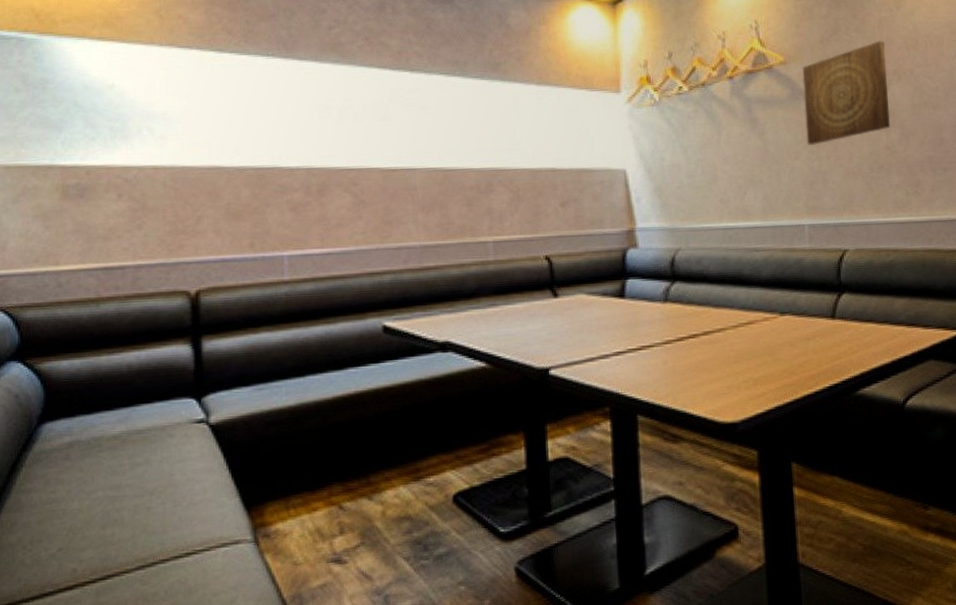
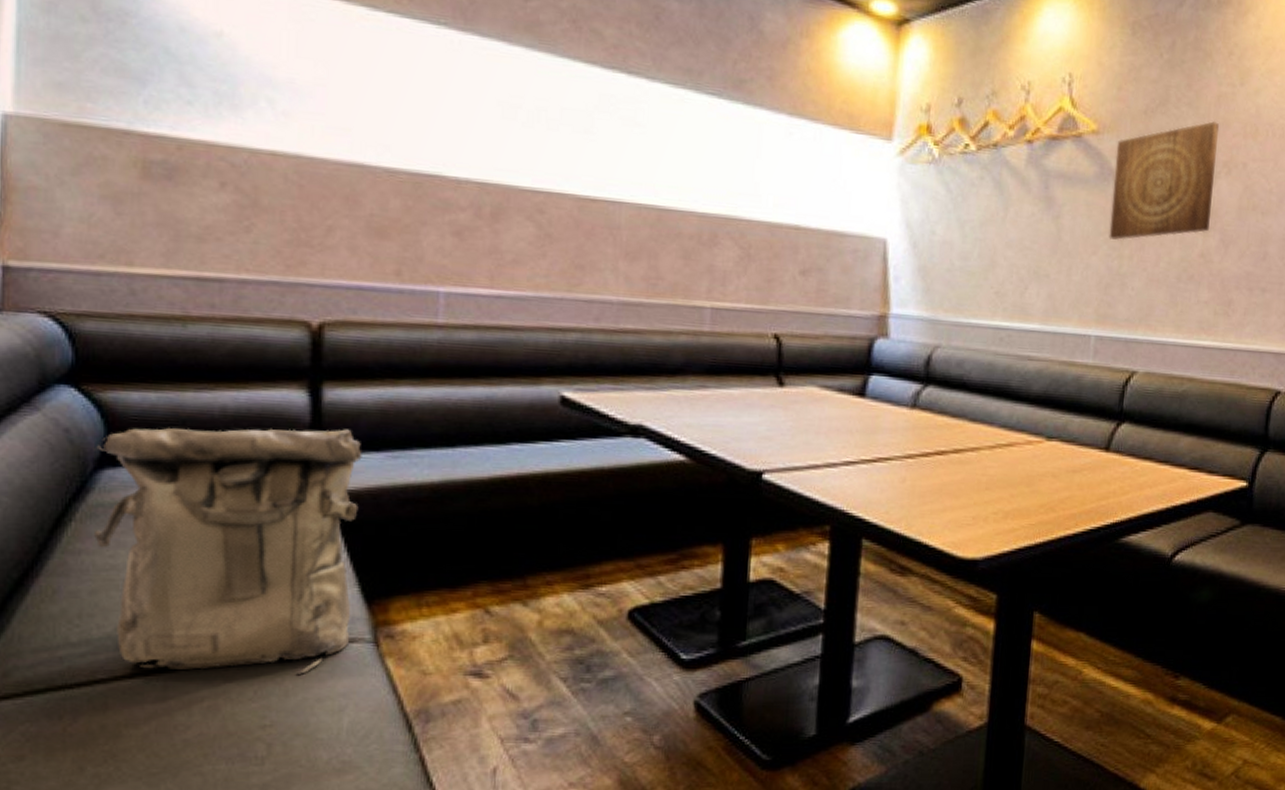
backpack: none [38,371,235,580] -> present [94,428,362,674]

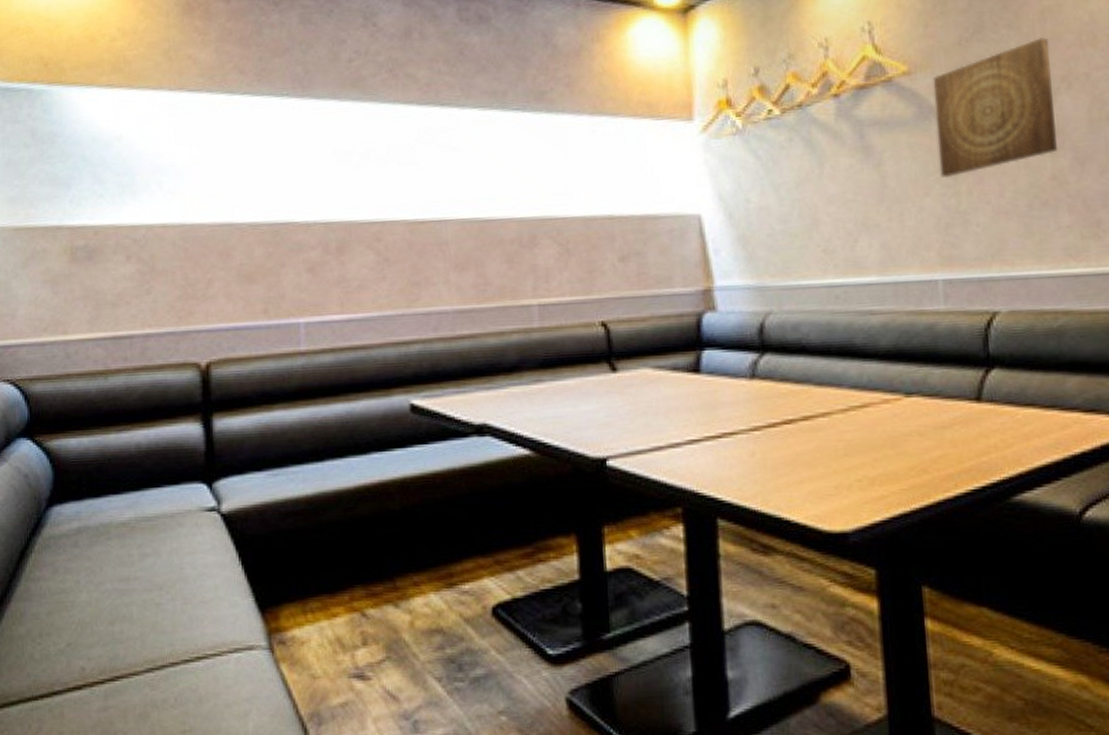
backpack: present [94,428,362,674] -> none [47,453,249,682]

